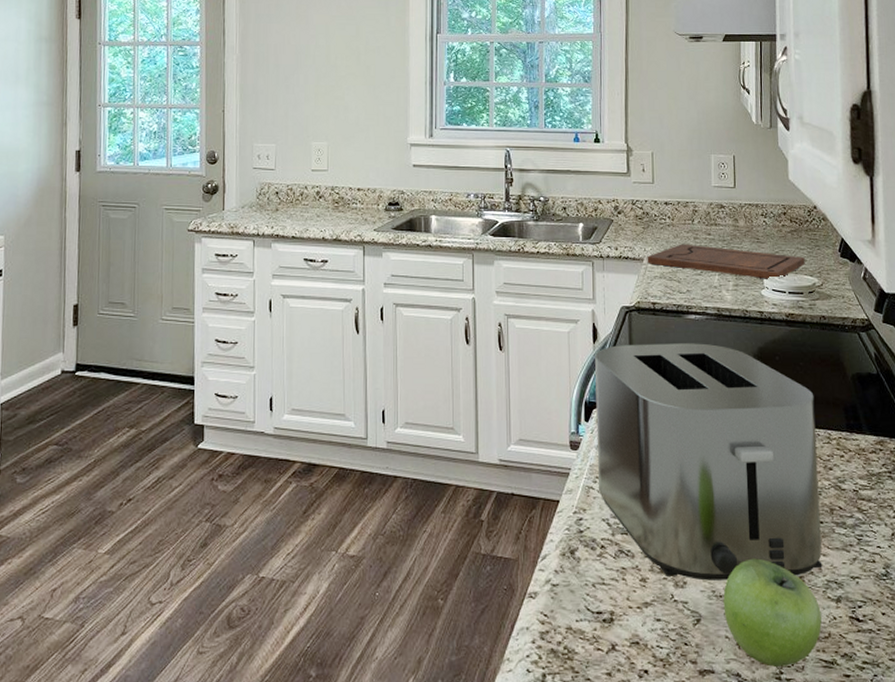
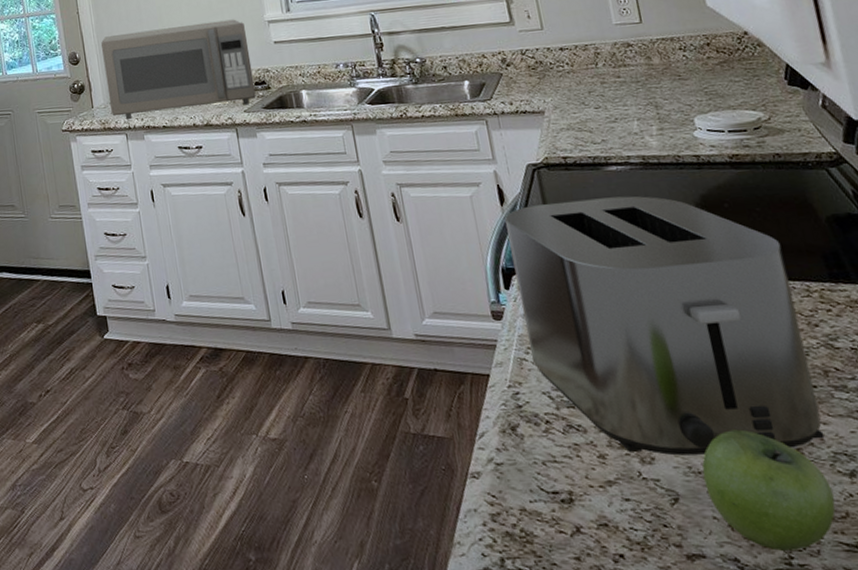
microwave: none [241,137,388,227] -> present [101,19,256,120]
cutting board: present [647,244,805,279] -> none [548,89,744,119]

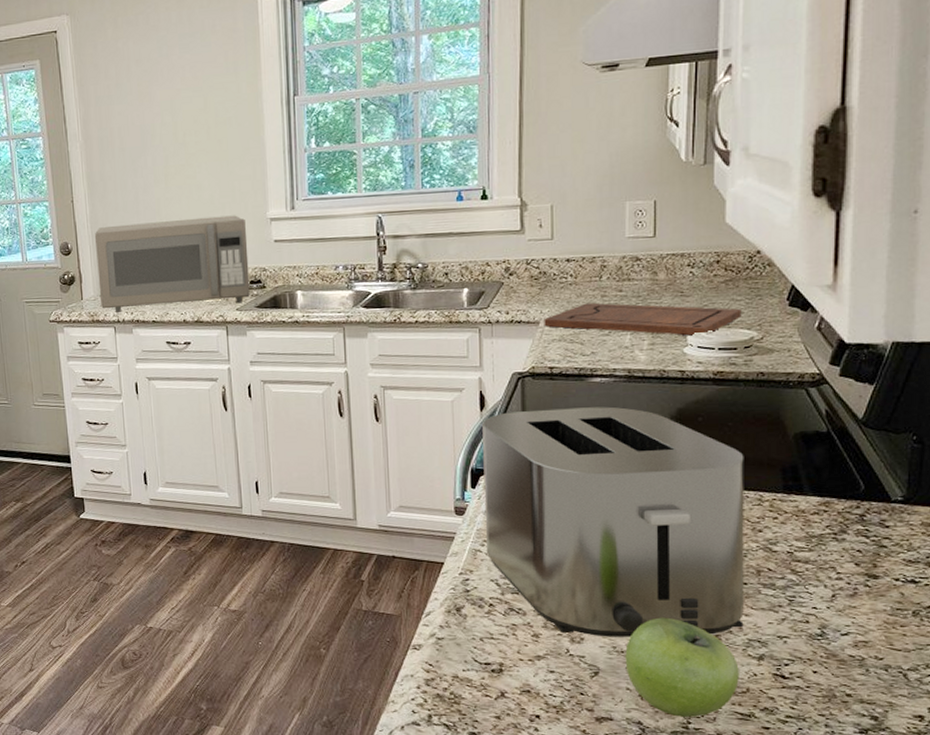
cutting board: none [548,89,744,119] -> present [544,302,742,336]

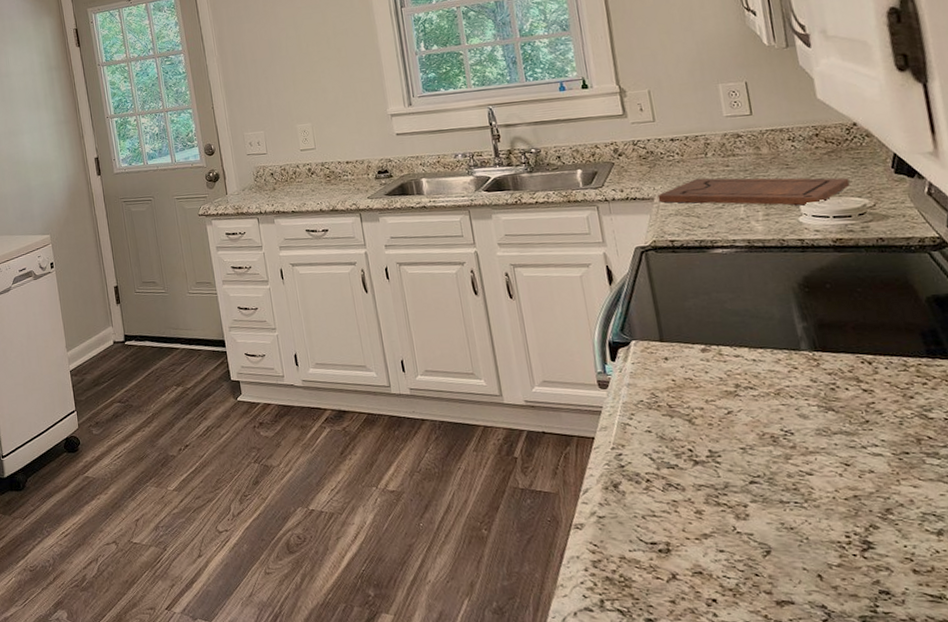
microwave: present [95,215,250,314] -> none [235,113,379,206]
toaster: present [482,406,744,637] -> none [613,276,914,513]
fruit: present [625,617,739,717] -> none [794,490,922,600]

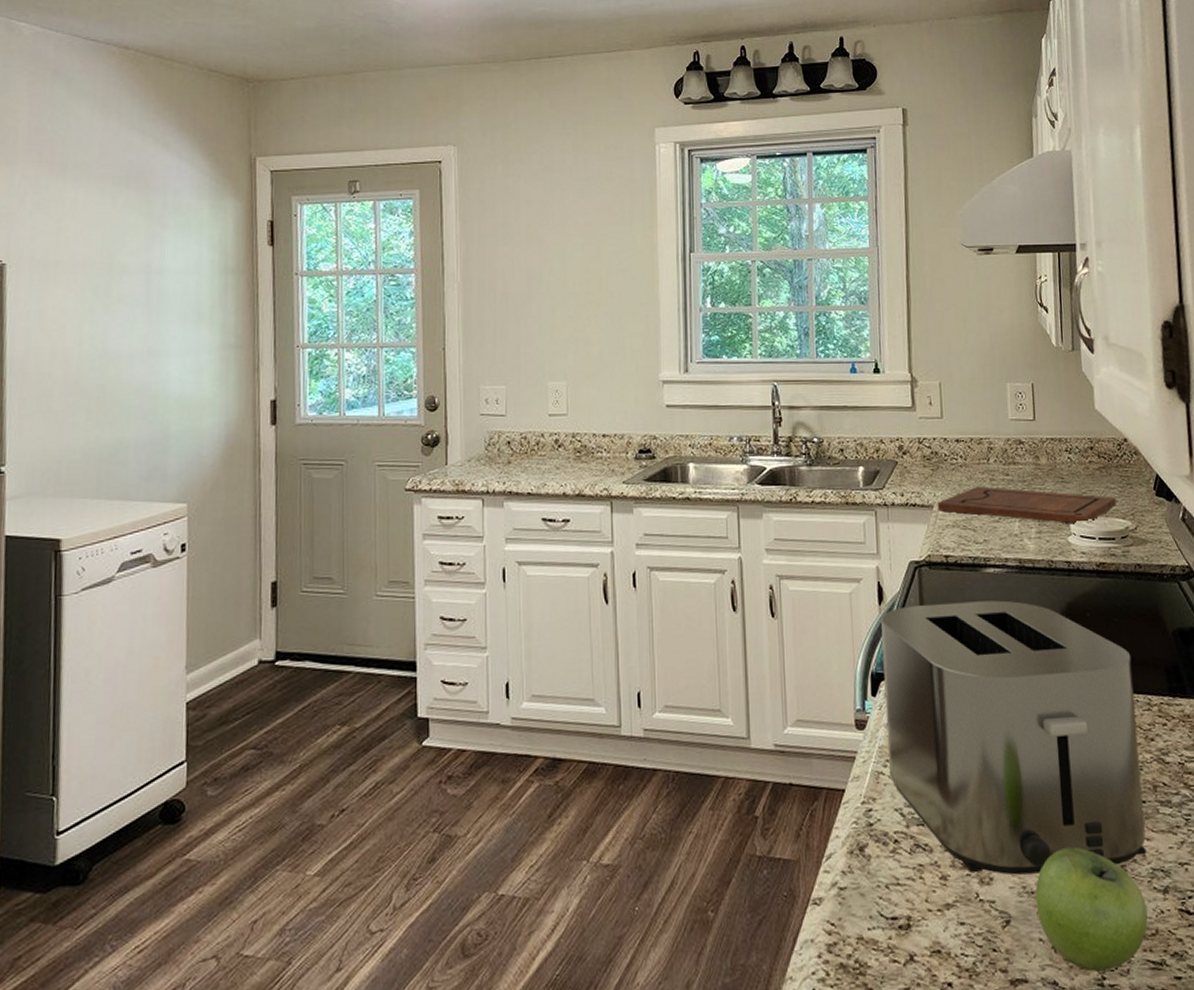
toaster: none [613,276,914,513] -> present [881,600,1147,875]
fruit: none [794,490,922,600] -> present [1035,846,1148,972]

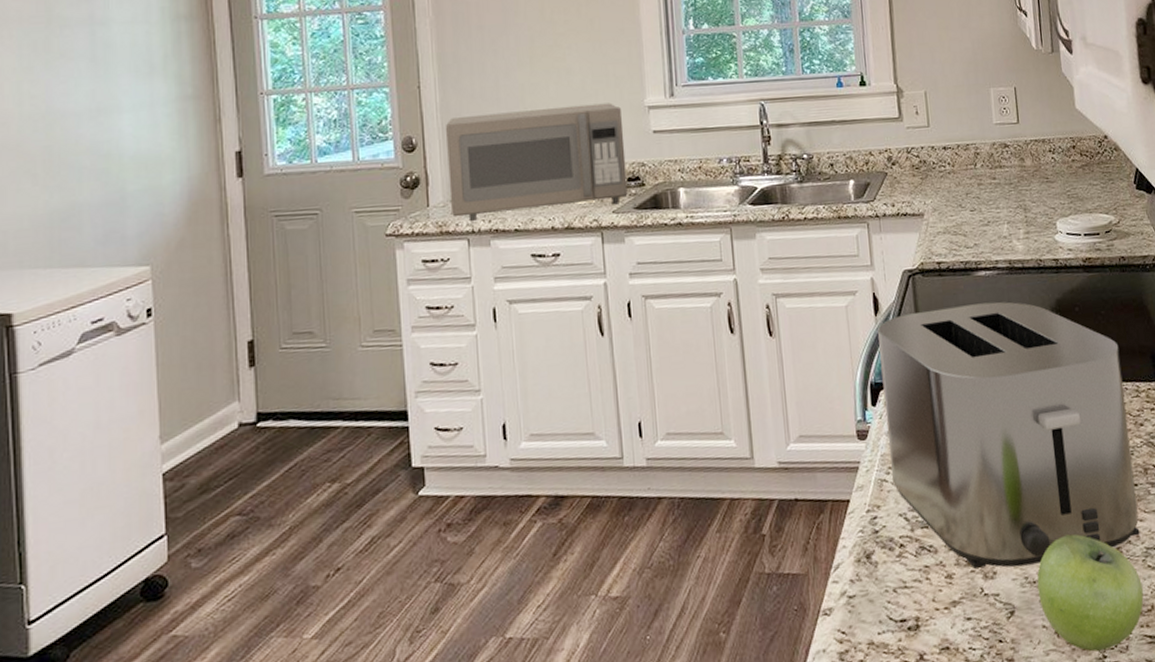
microwave: none [467,375,639,483] -> present [446,103,628,222]
cutting board: present [937,486,1117,524] -> none [928,191,1100,223]

